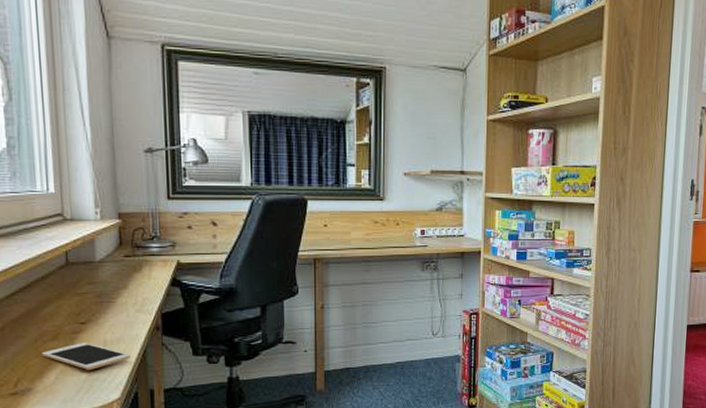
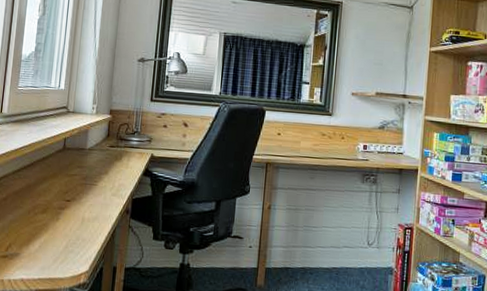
cell phone: present [41,343,130,370] -> none [31,217,102,243]

